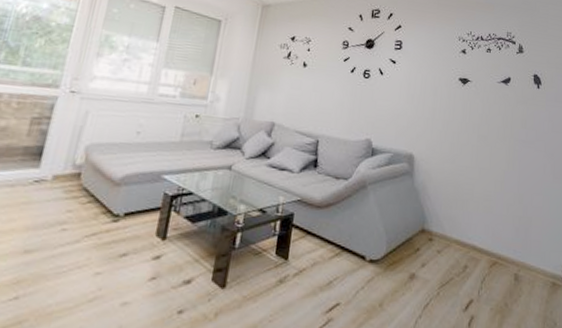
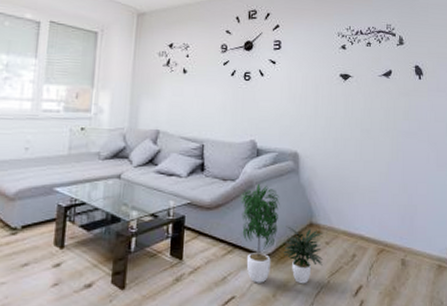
potted plant: none [351,184,435,295] -> present [241,183,323,284]

